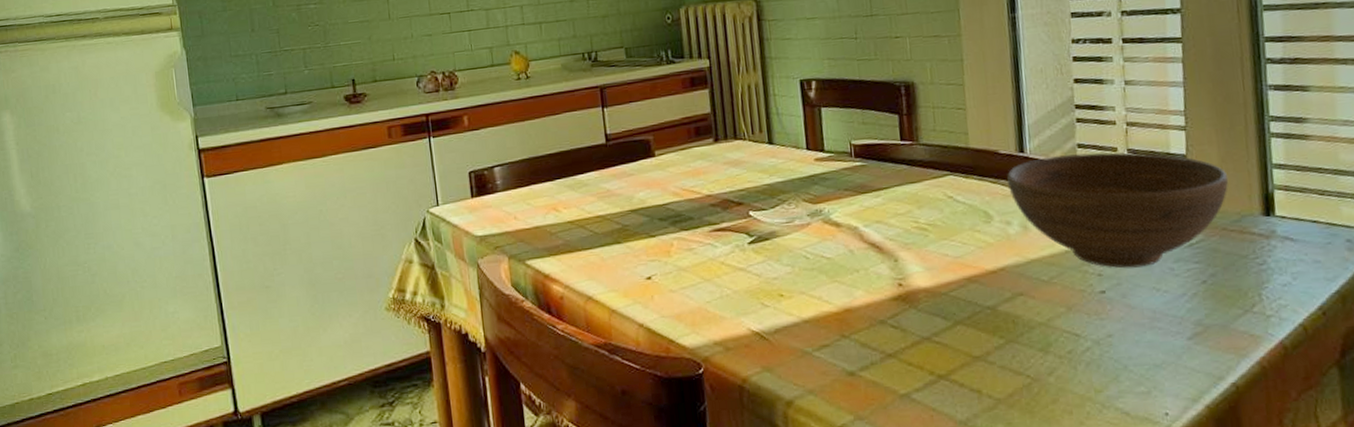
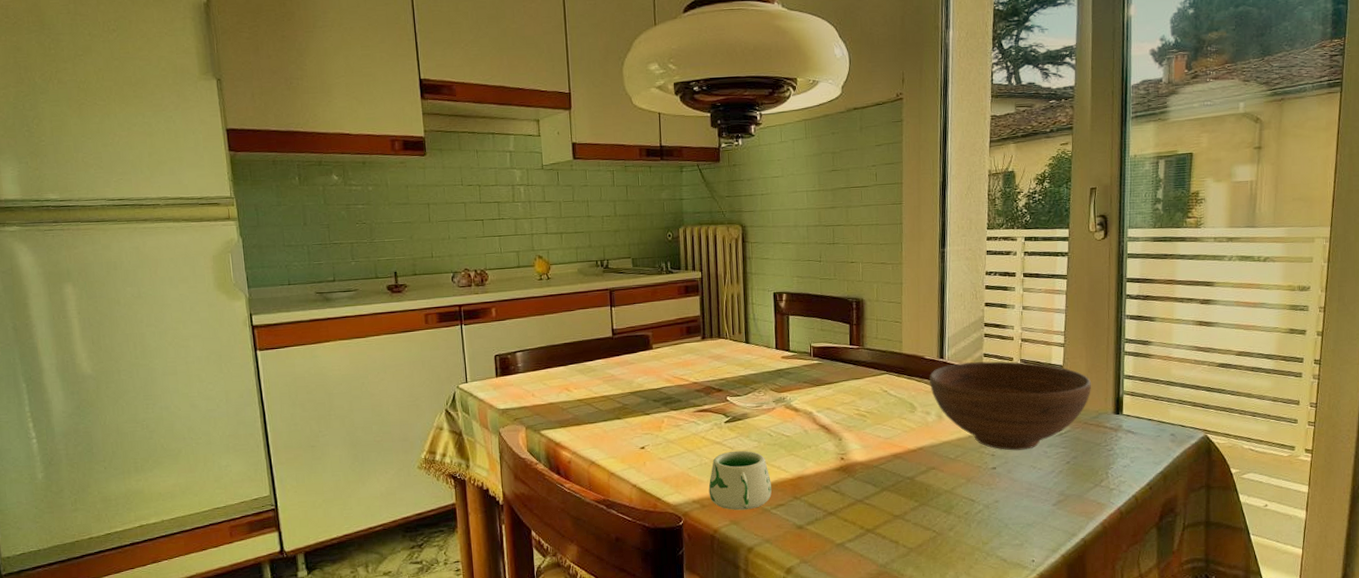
mug: none [732,277,813,354] -> present [708,450,772,511]

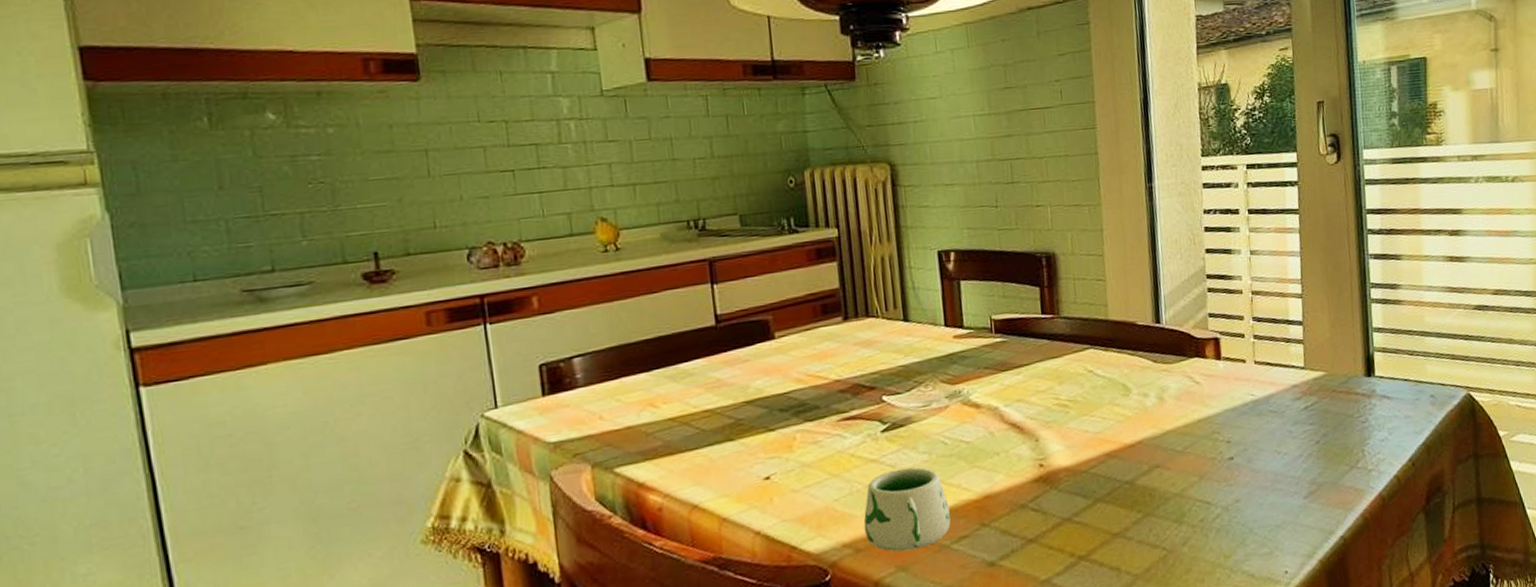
bowl: present [929,360,1092,451] -> none [1144,320,1338,435]

